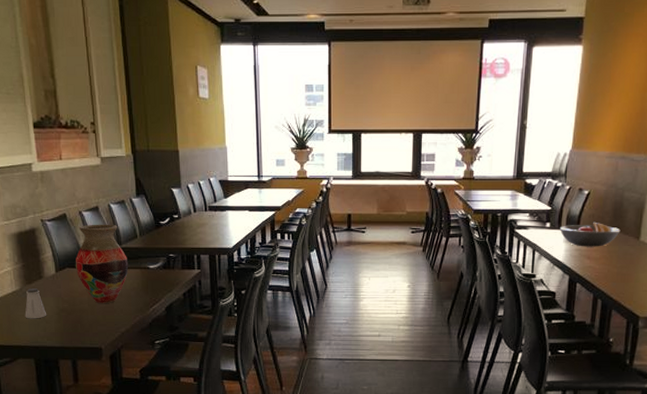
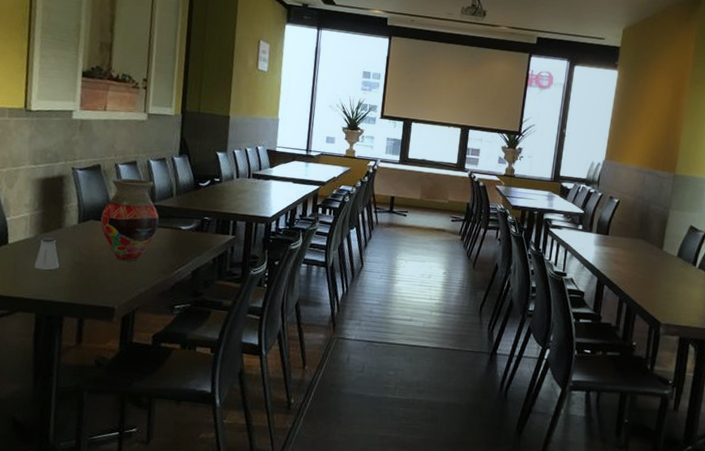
fruit bowl: present [559,221,621,247] -> none [590,228,646,253]

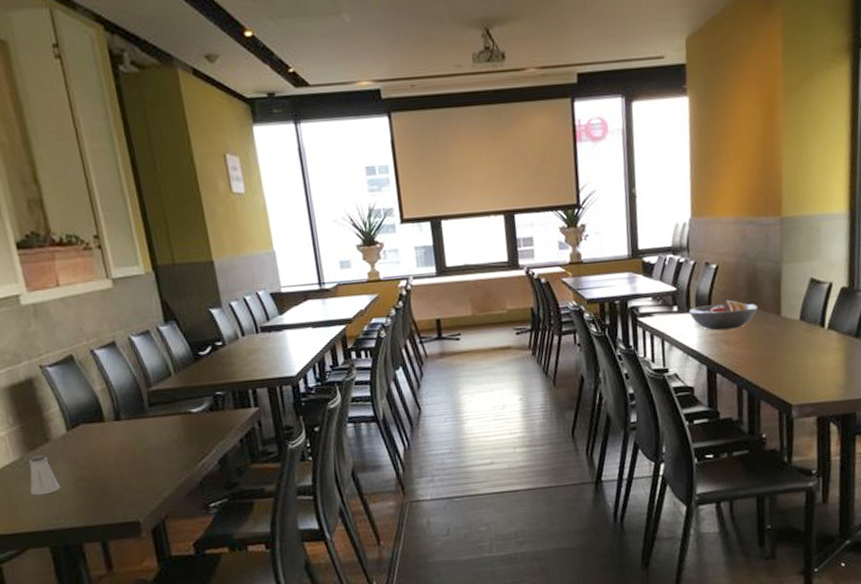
vase: present [100,178,160,261] -> none [91,361,164,465]
fruit bowl: none [590,228,646,253] -> present [688,299,758,331]

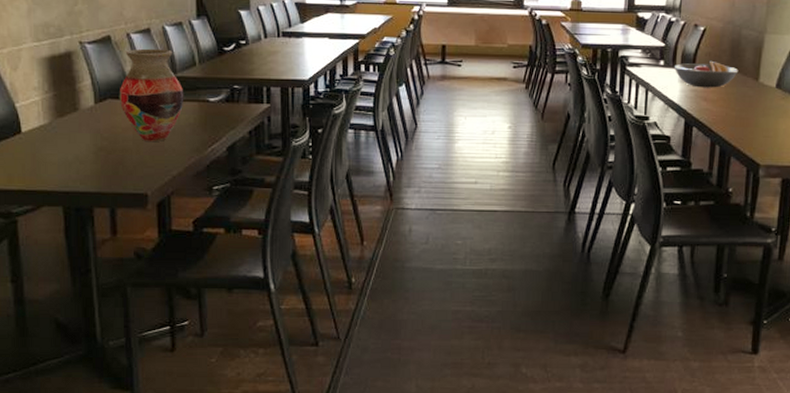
saltshaker: present [29,455,61,496] -> none [53,122,82,159]
vase: none [91,361,164,465] -> present [119,48,184,141]

